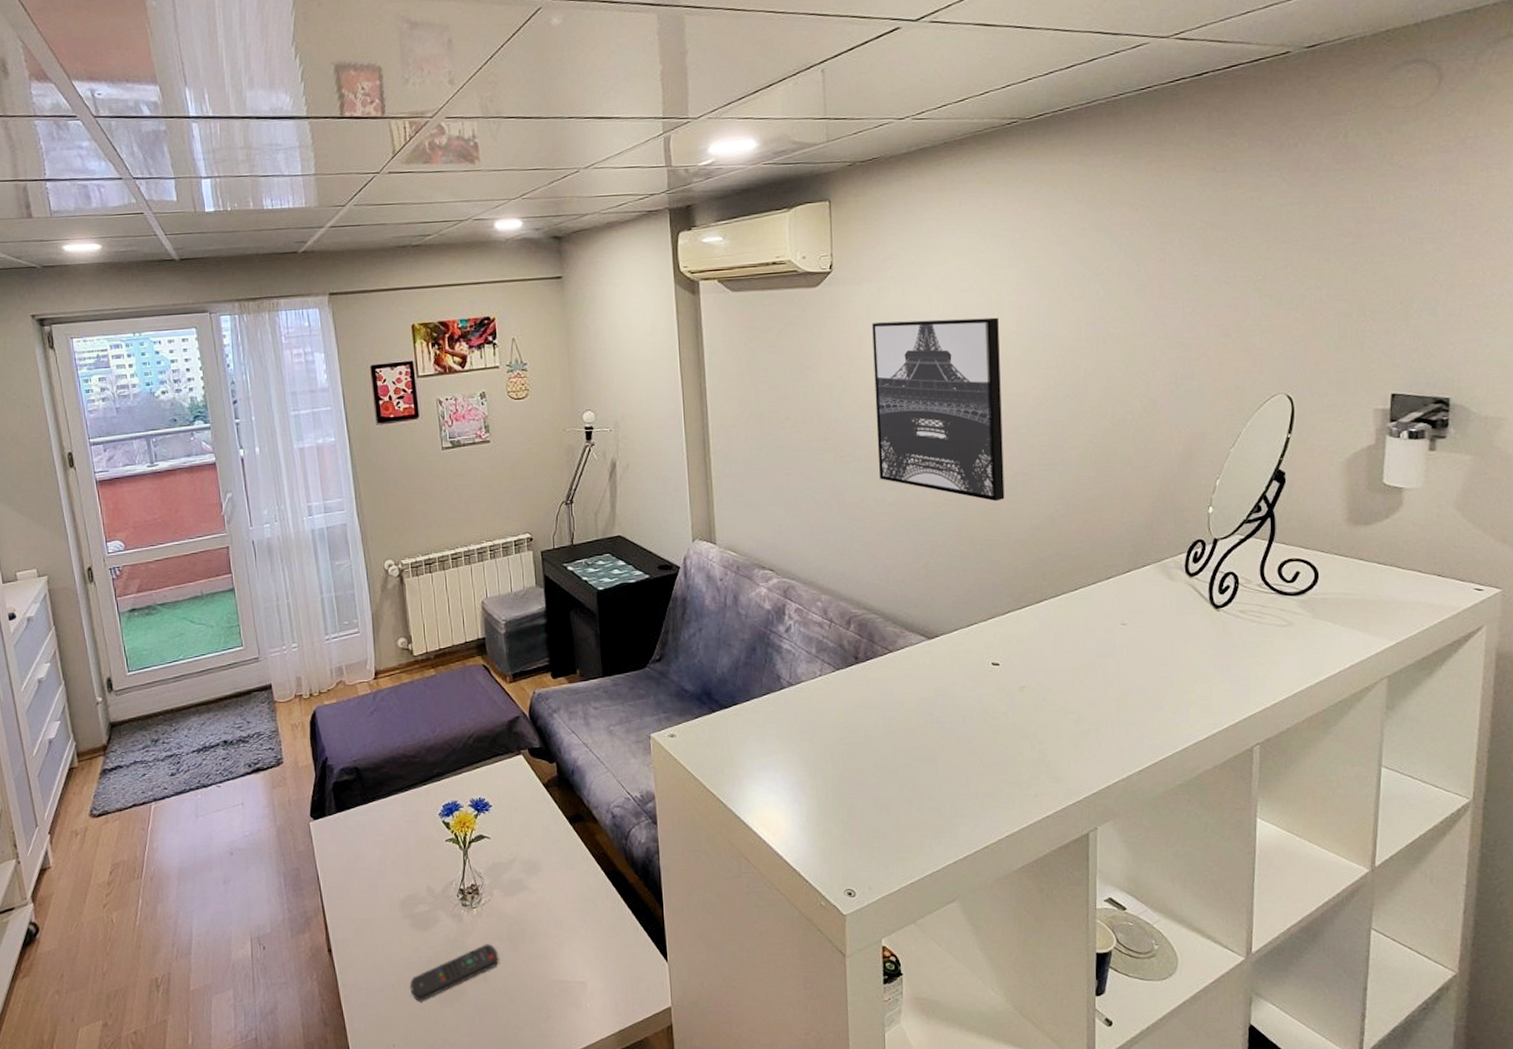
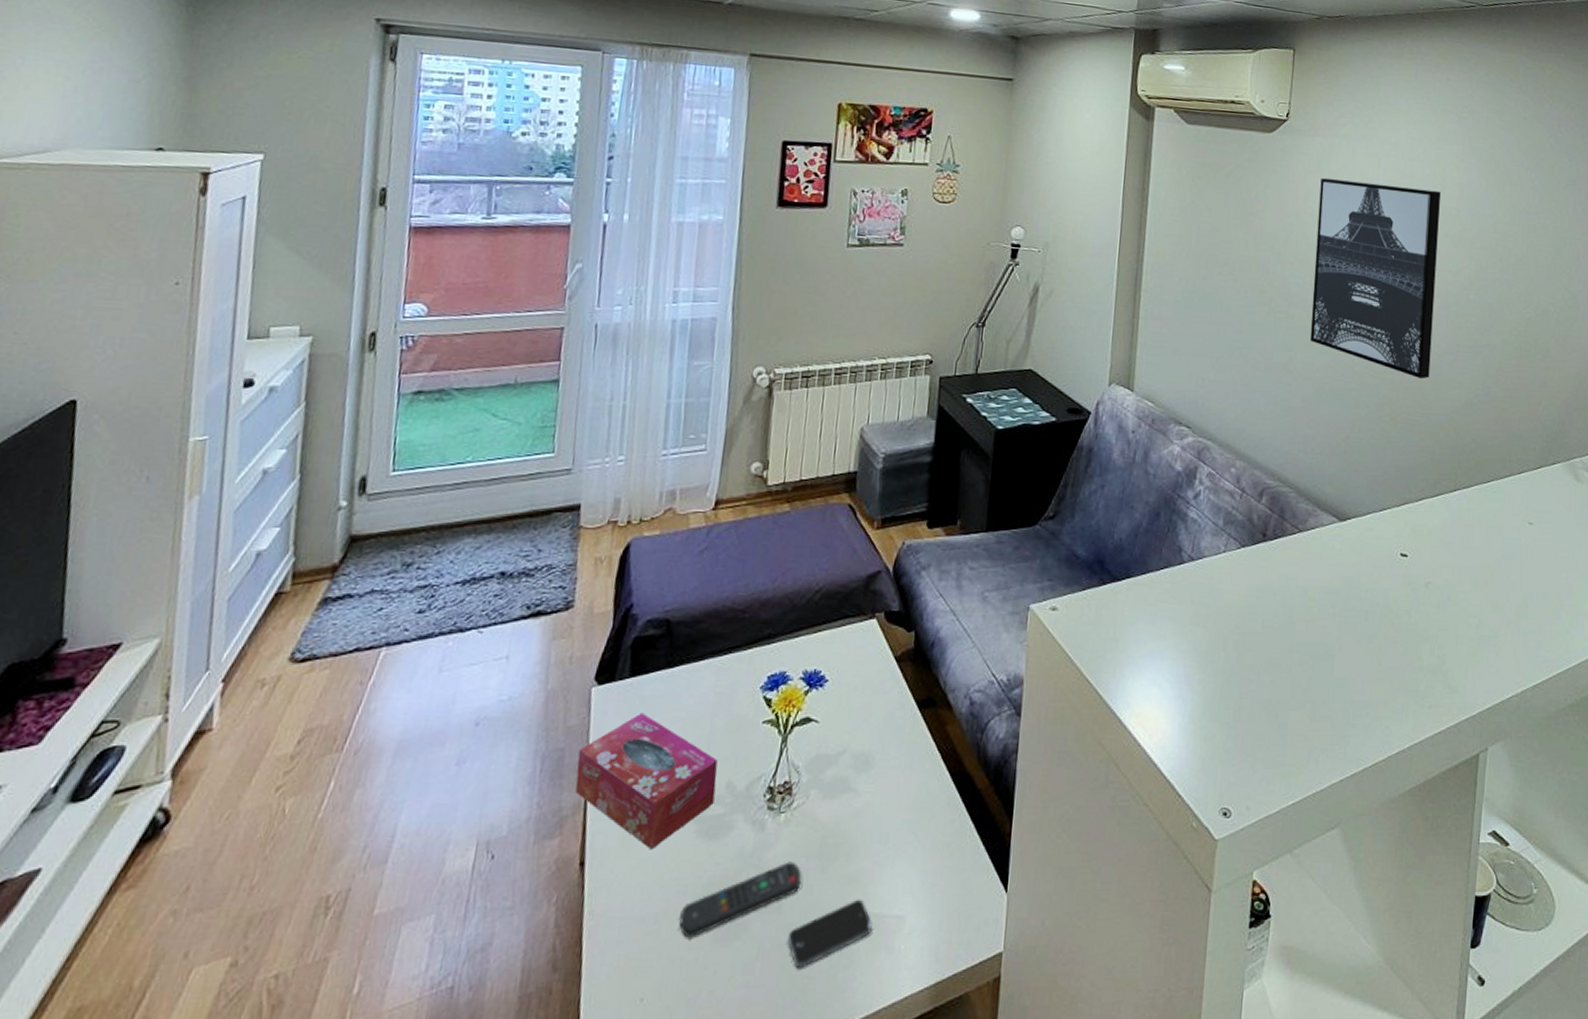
tissue box: none [310,838,420,939] -> present [574,712,718,850]
smartphone: none [495,970,561,1021] -> present [787,899,873,968]

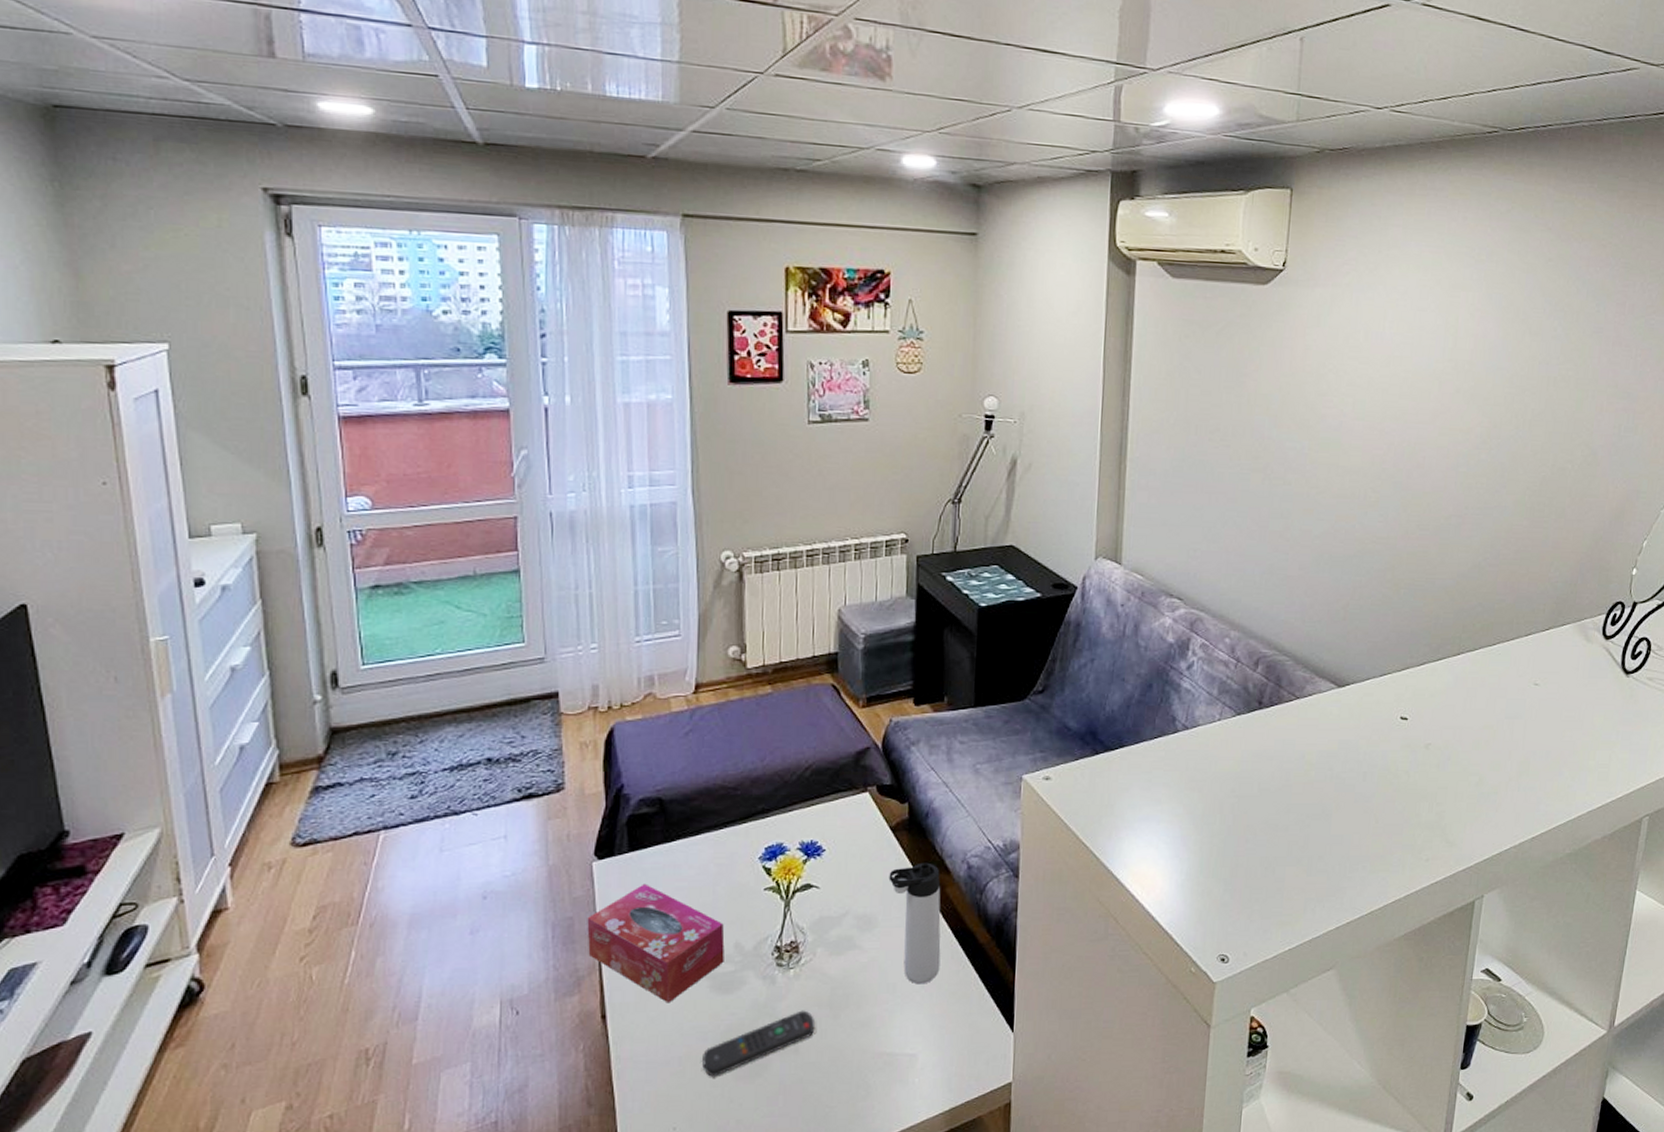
smartphone: present [787,899,873,968] -> none [806,1040,886,1099]
thermos bottle: none [889,697,942,835] -> present [888,862,941,985]
wall art: present [1310,178,1441,379] -> none [1308,332,1453,544]

